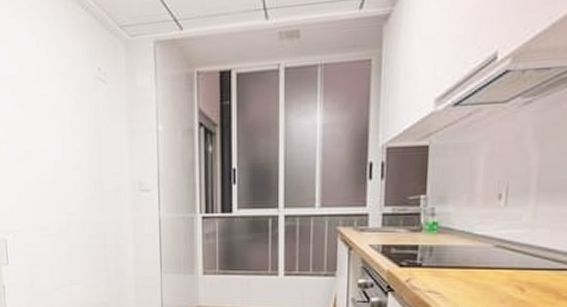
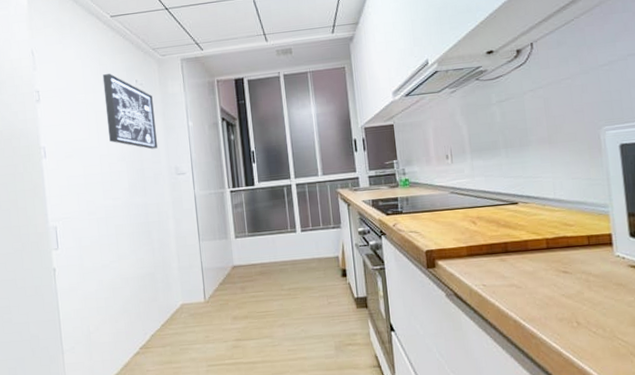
wall art: none [59,58,120,158] -> present [102,73,158,150]

